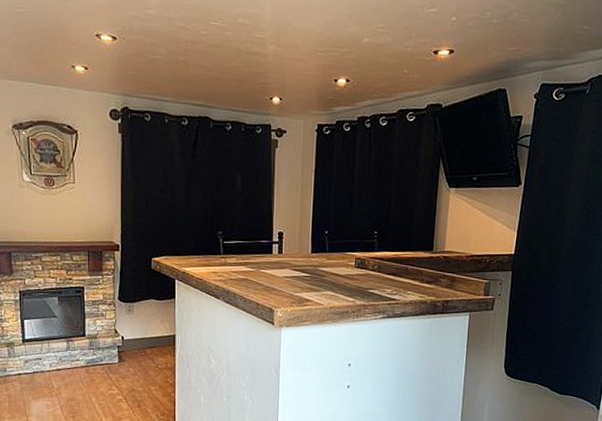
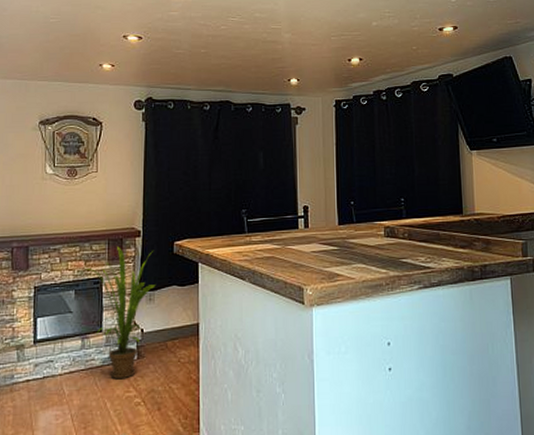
house plant: none [66,259,135,379] -> present [85,247,156,380]

